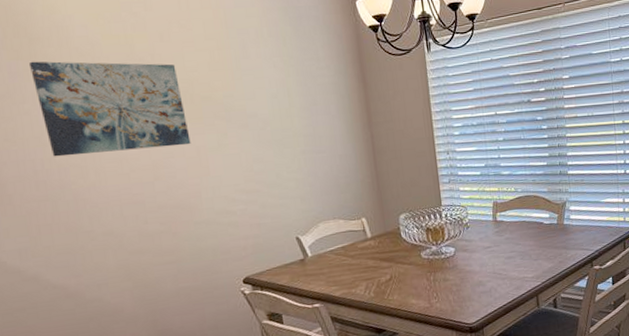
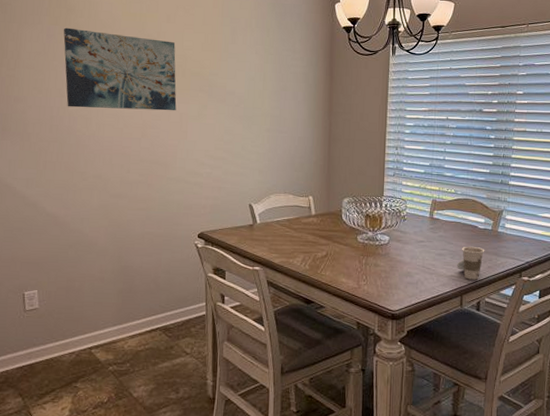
cup: none [528,243,554,279] -> present [457,246,485,280]

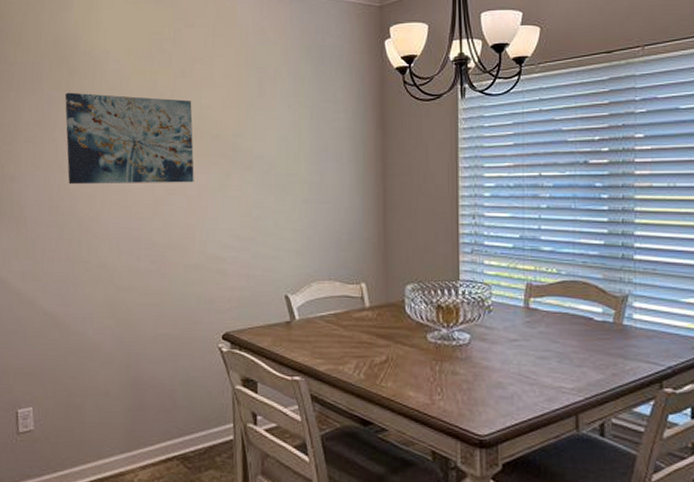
cup: present [457,246,485,280] -> none [567,345,606,393]

